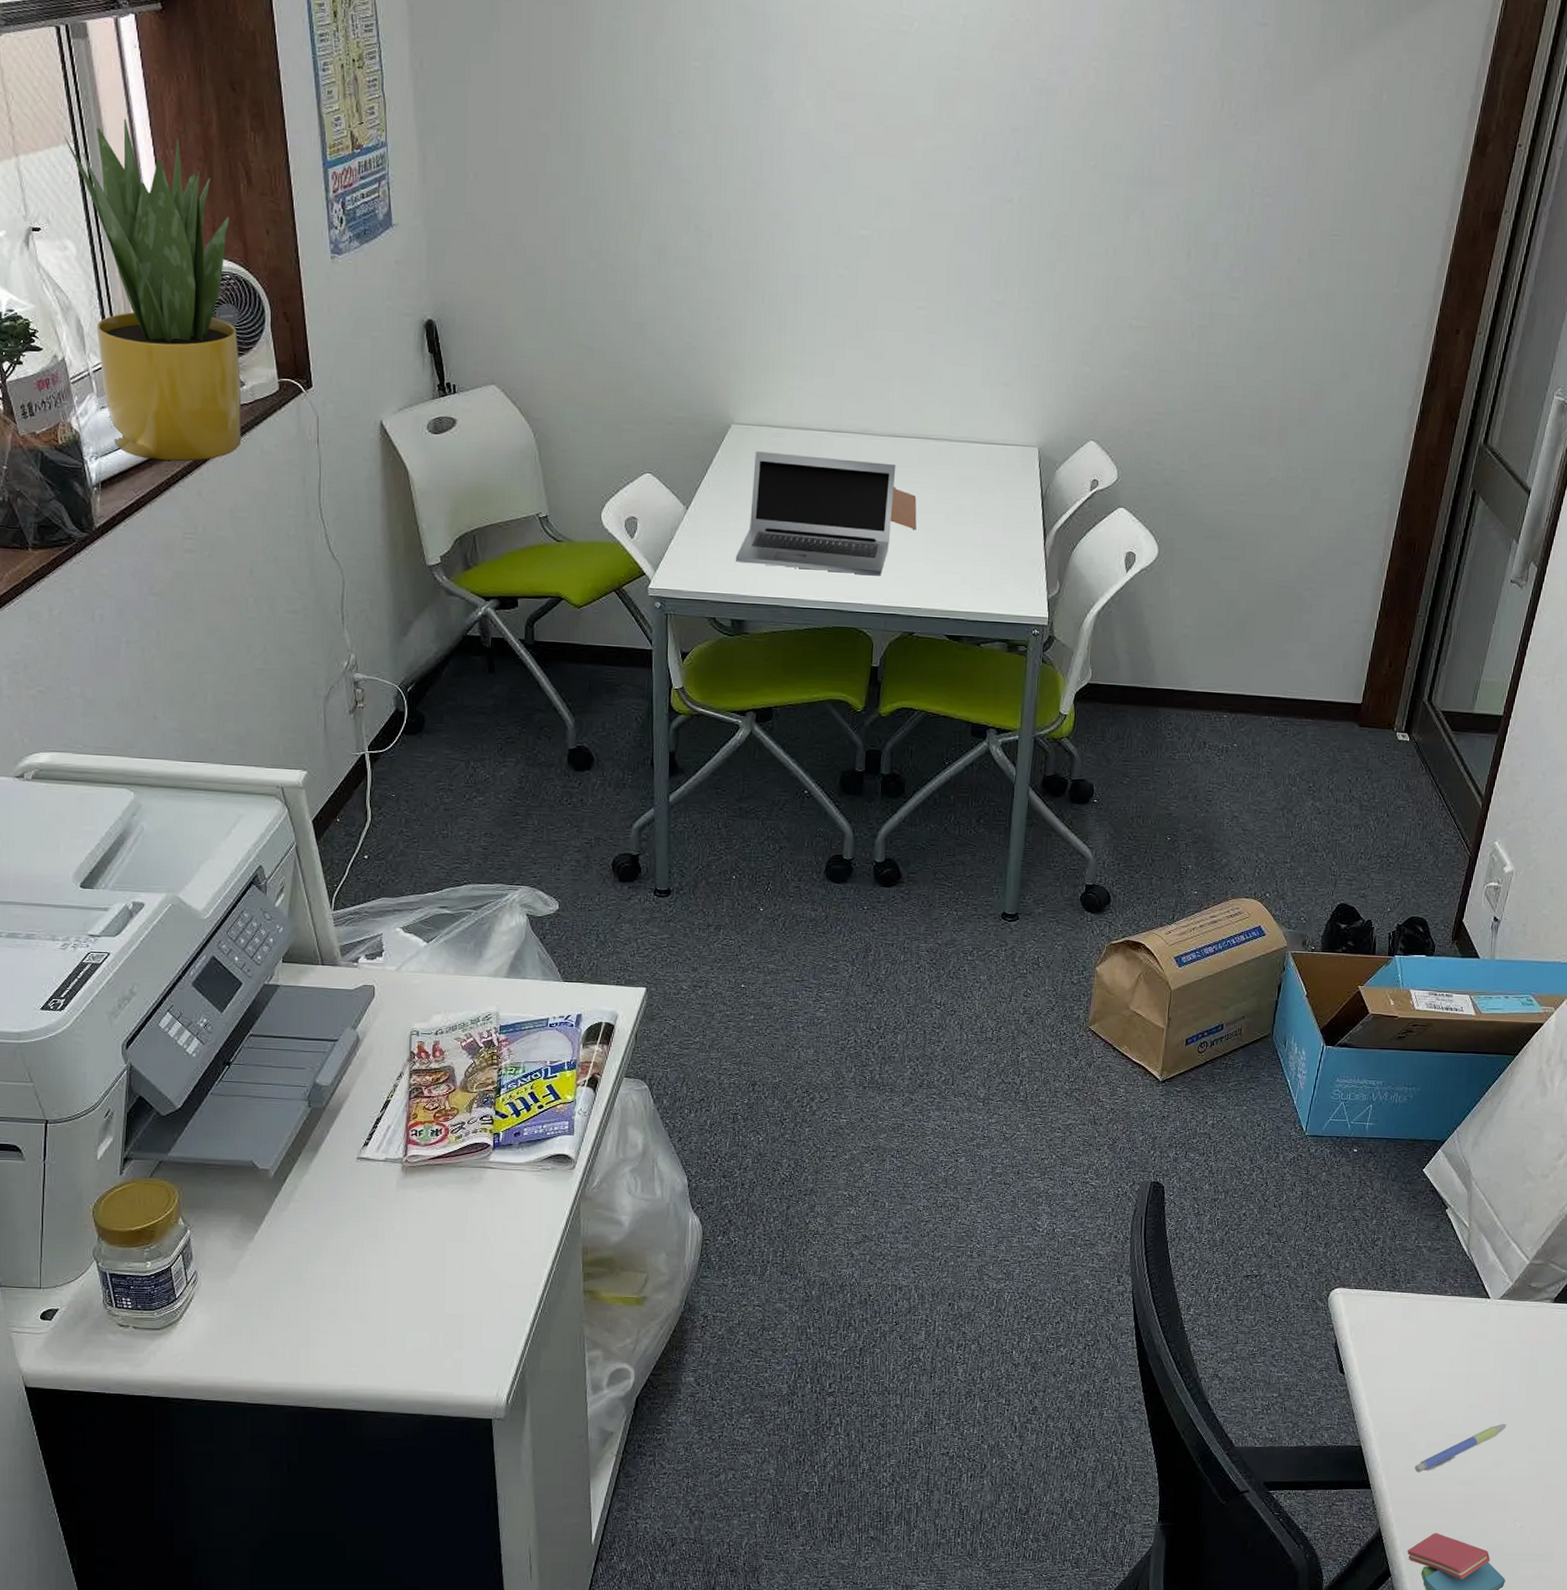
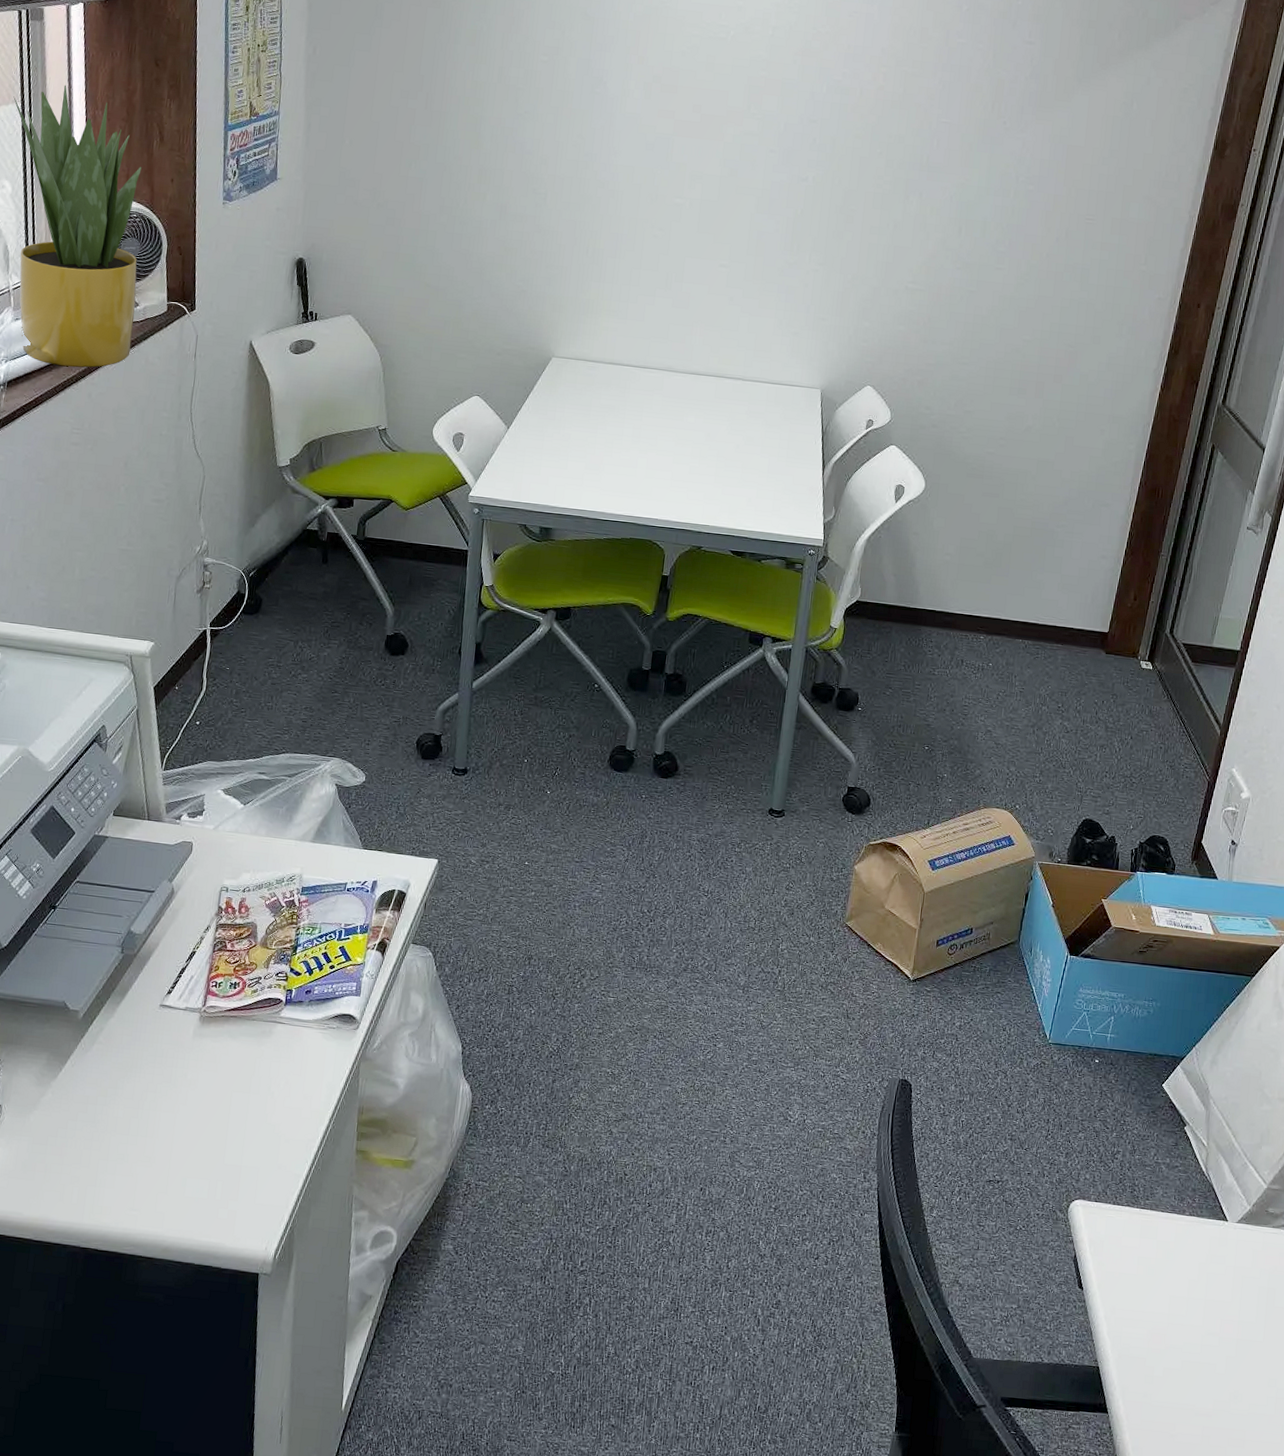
laptop: present [735,451,896,576] -> none [547,381,695,495]
papers: present [890,487,917,530] -> none [686,418,711,457]
pen: present [1415,1423,1507,1473] -> none [1152,1353,1245,1400]

